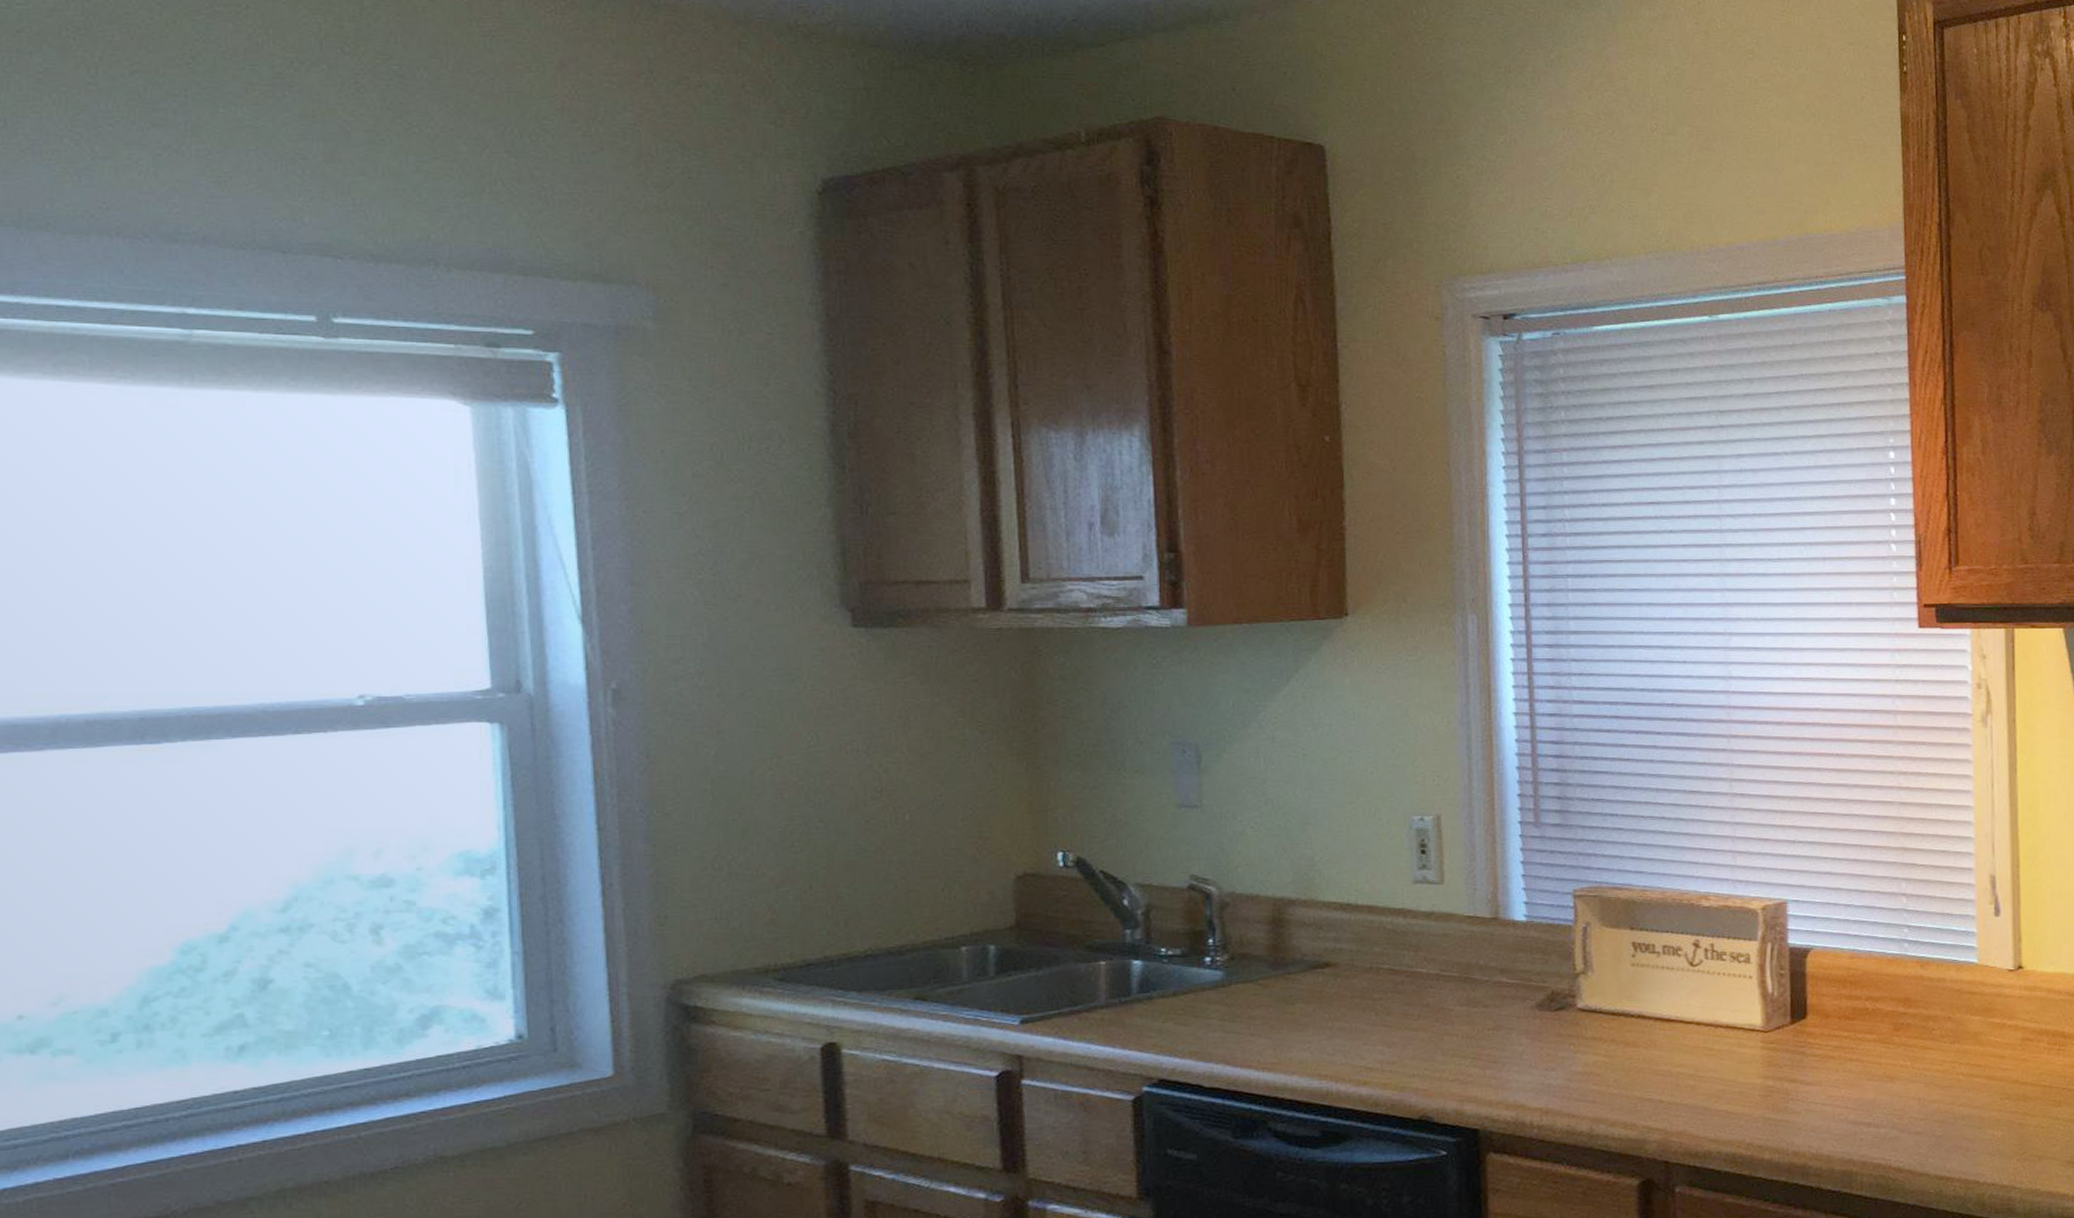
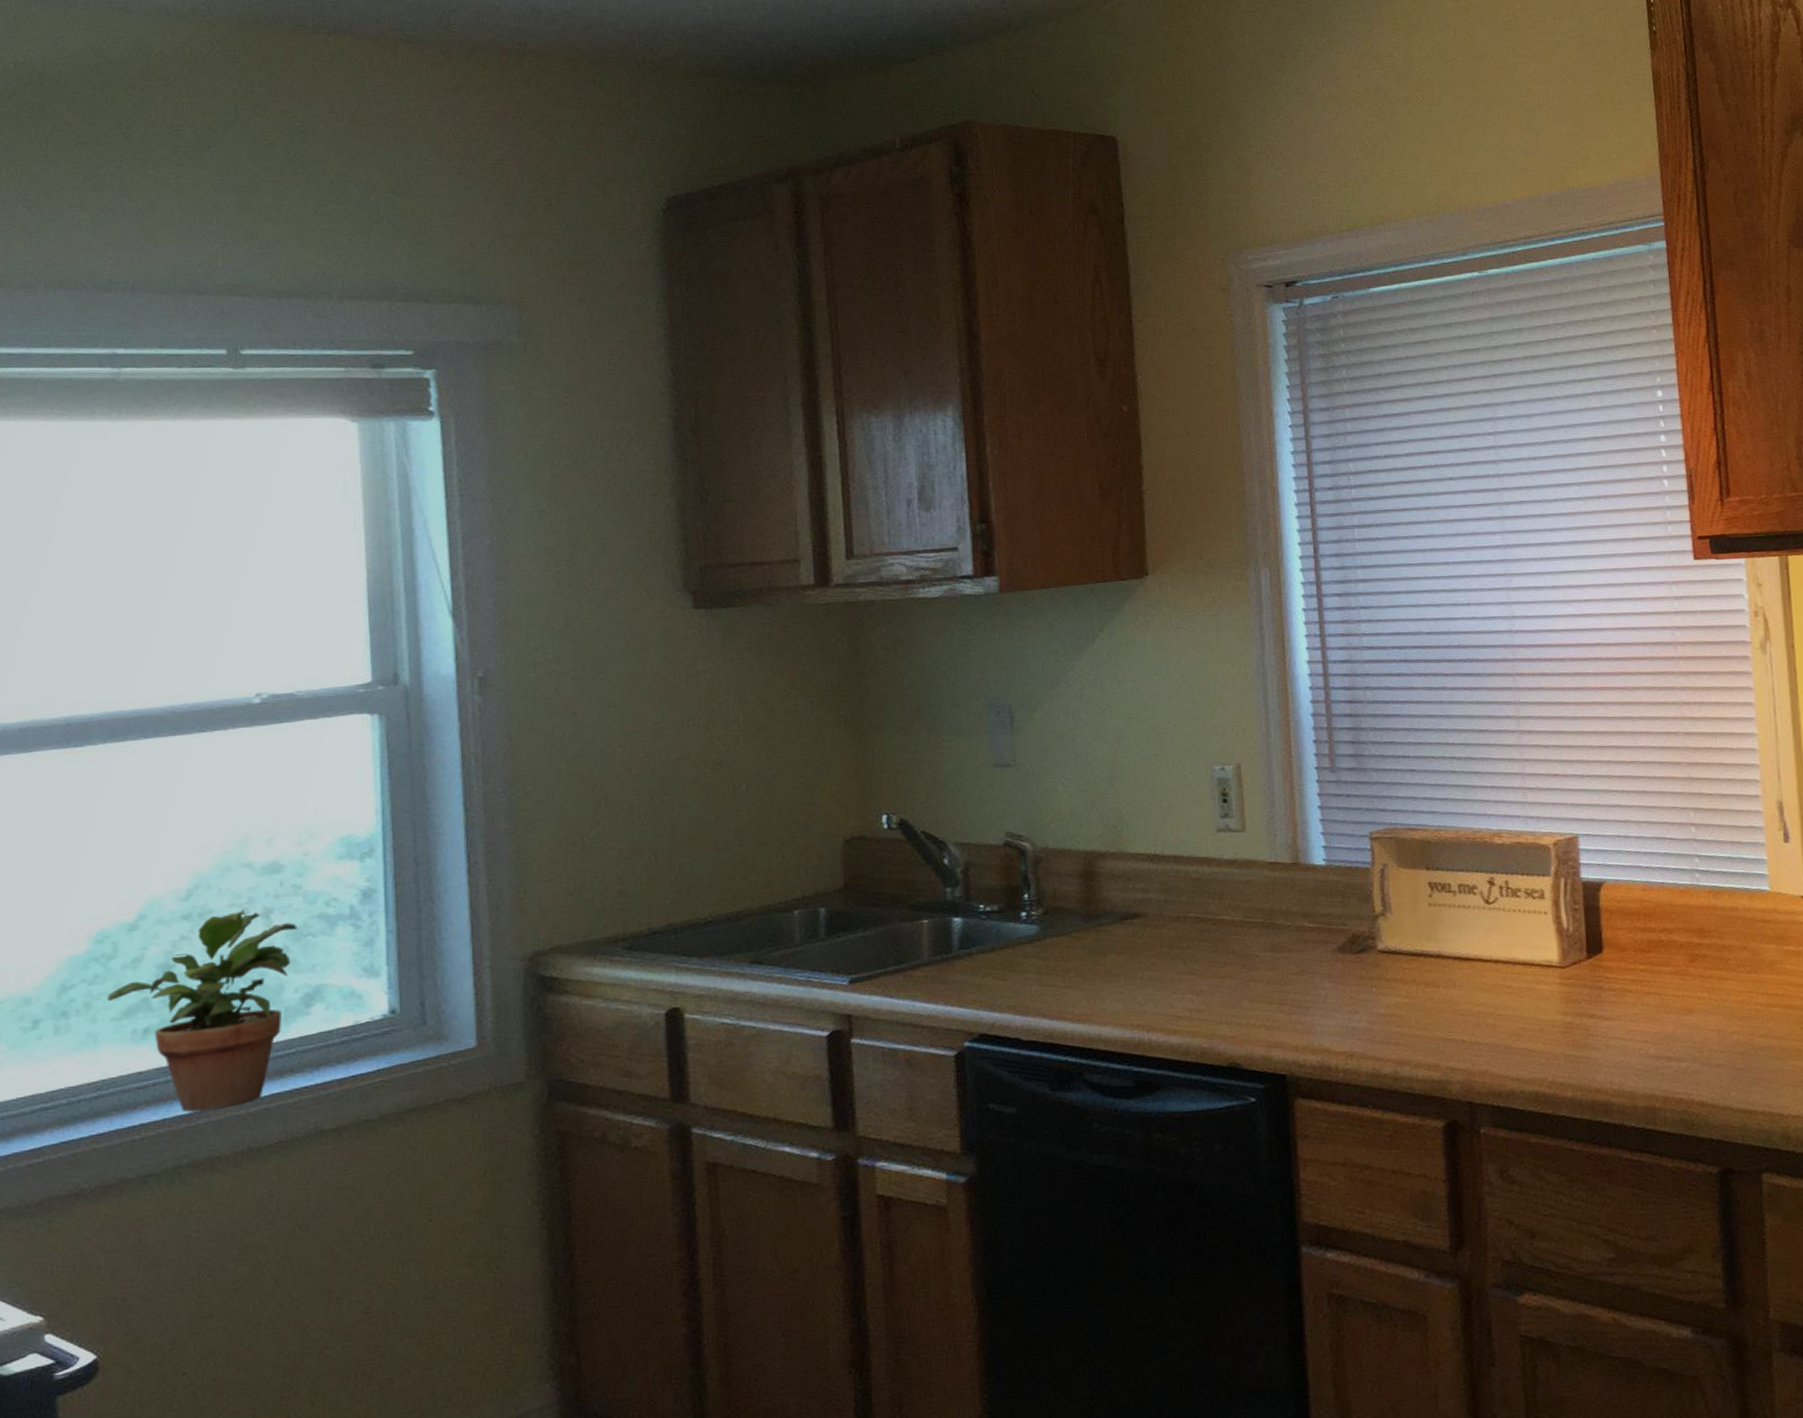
potted plant: none [196,925,411,1135] -> present [107,910,297,1113]

